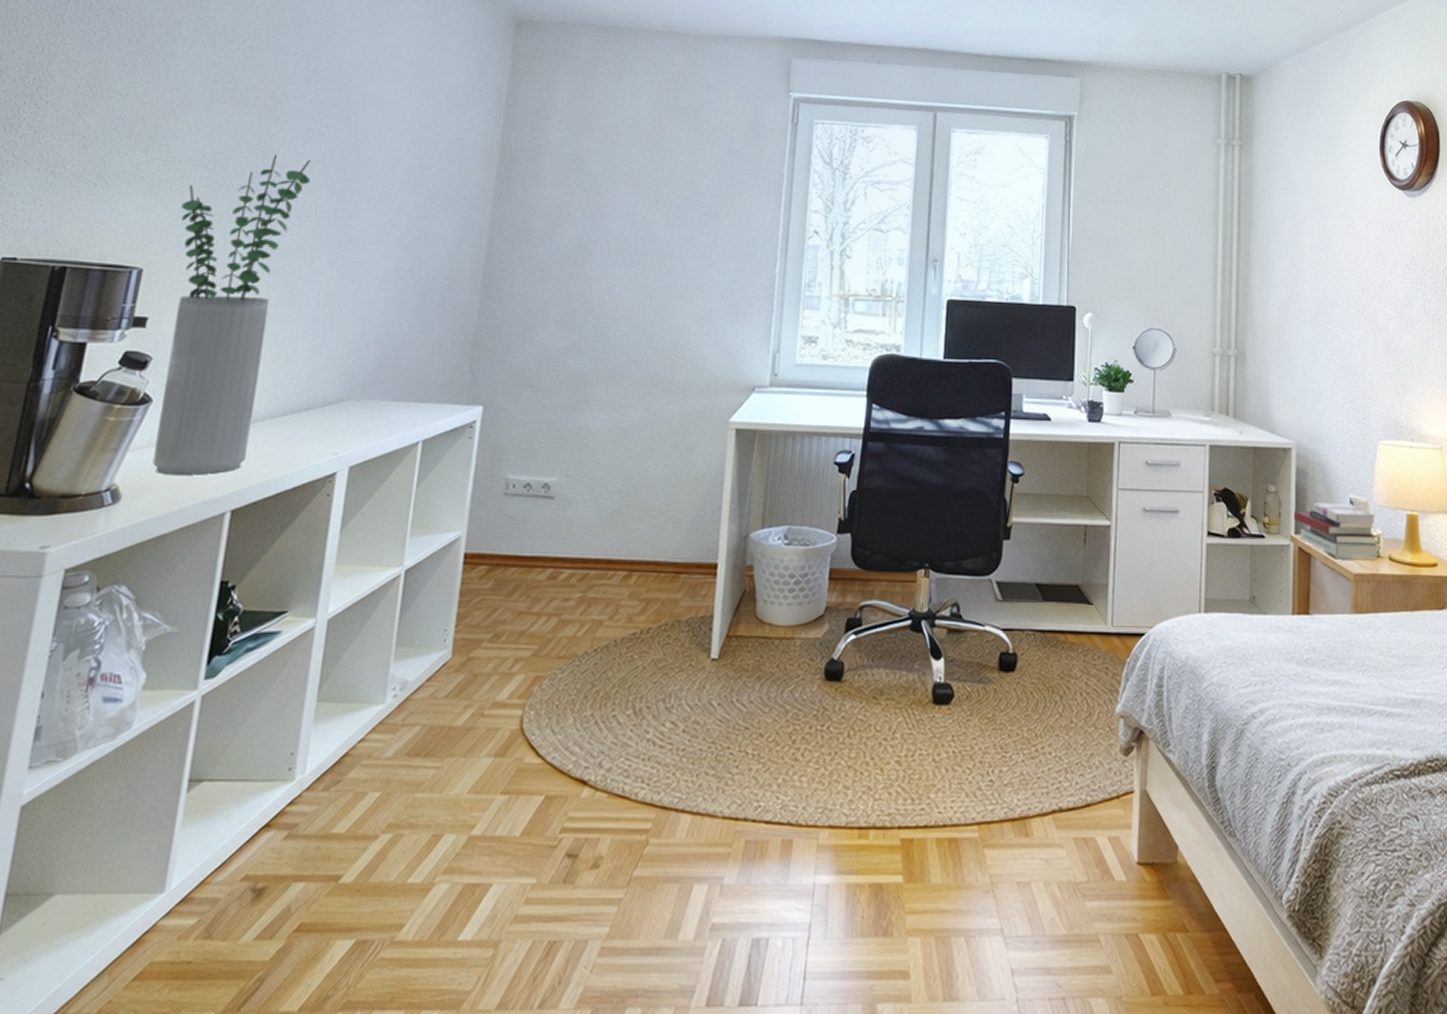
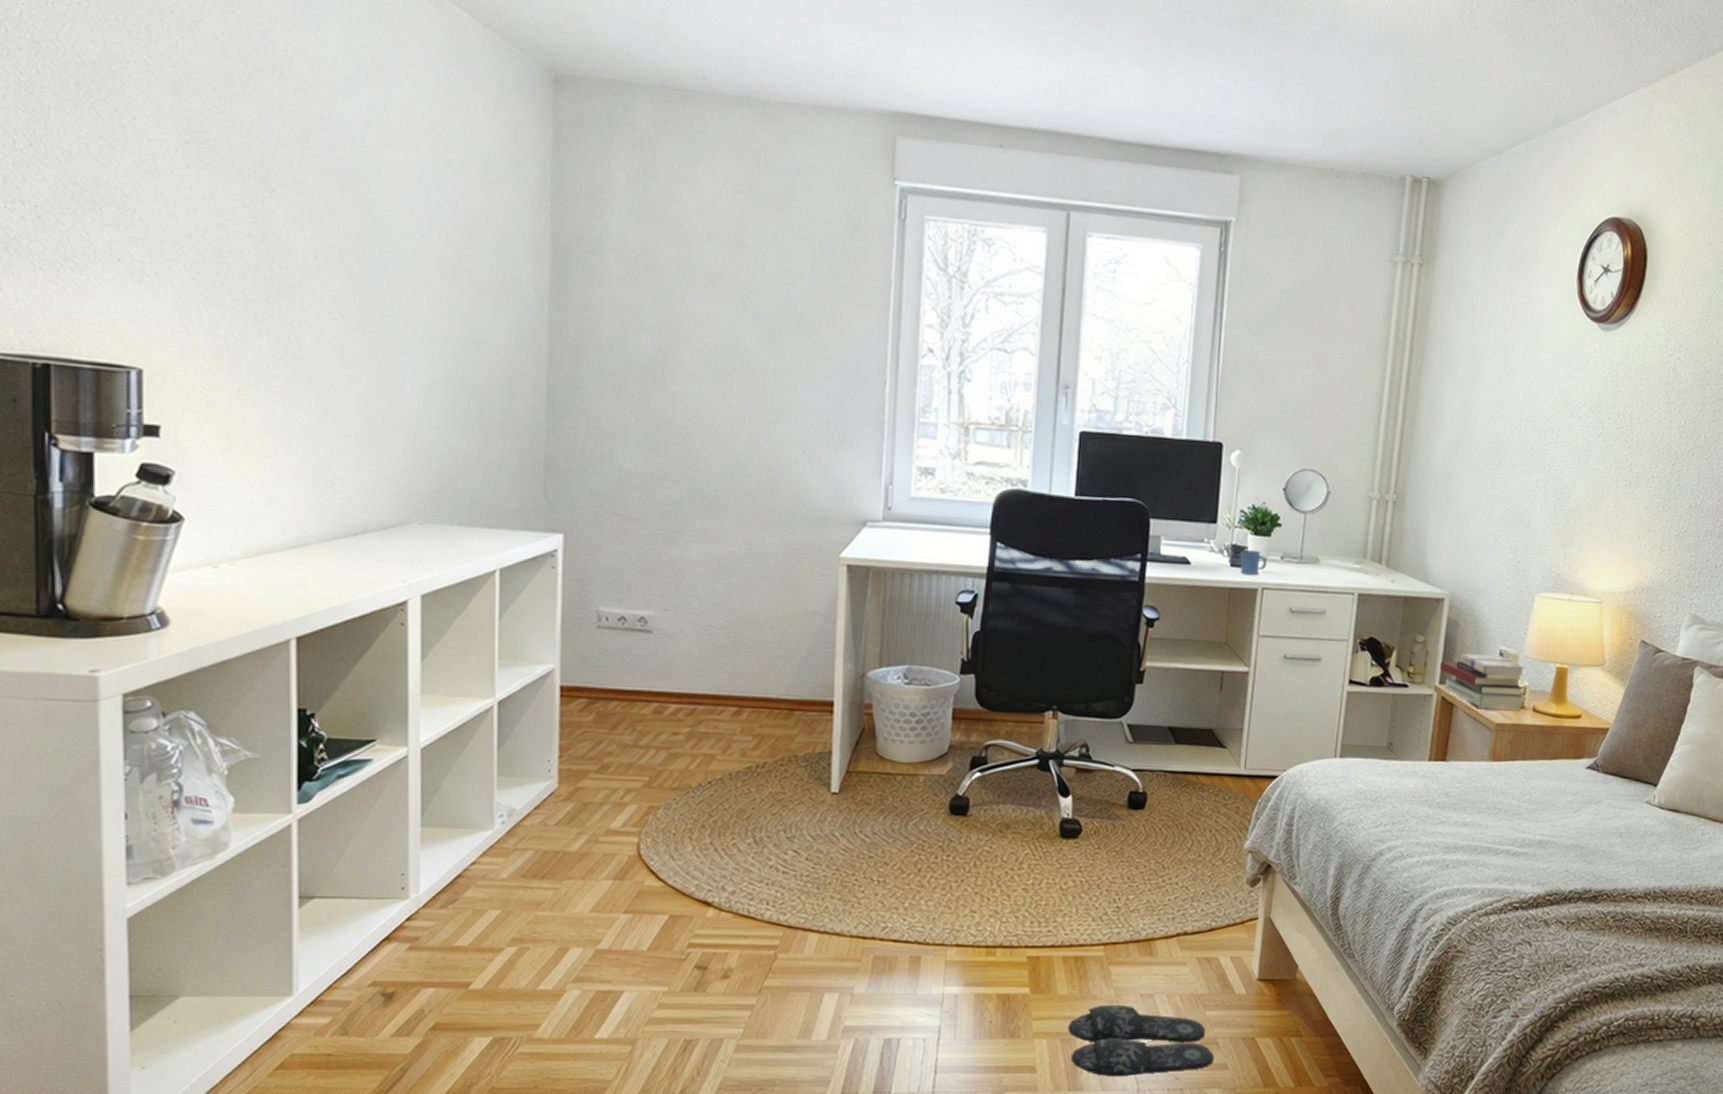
vase: present [152,154,311,475] -> none [174,235,325,600]
slippers: none [943,894,1097,982] -> present [1068,1004,1214,1076]
mug: none [1097,406,1122,431] -> present [1240,550,1268,576]

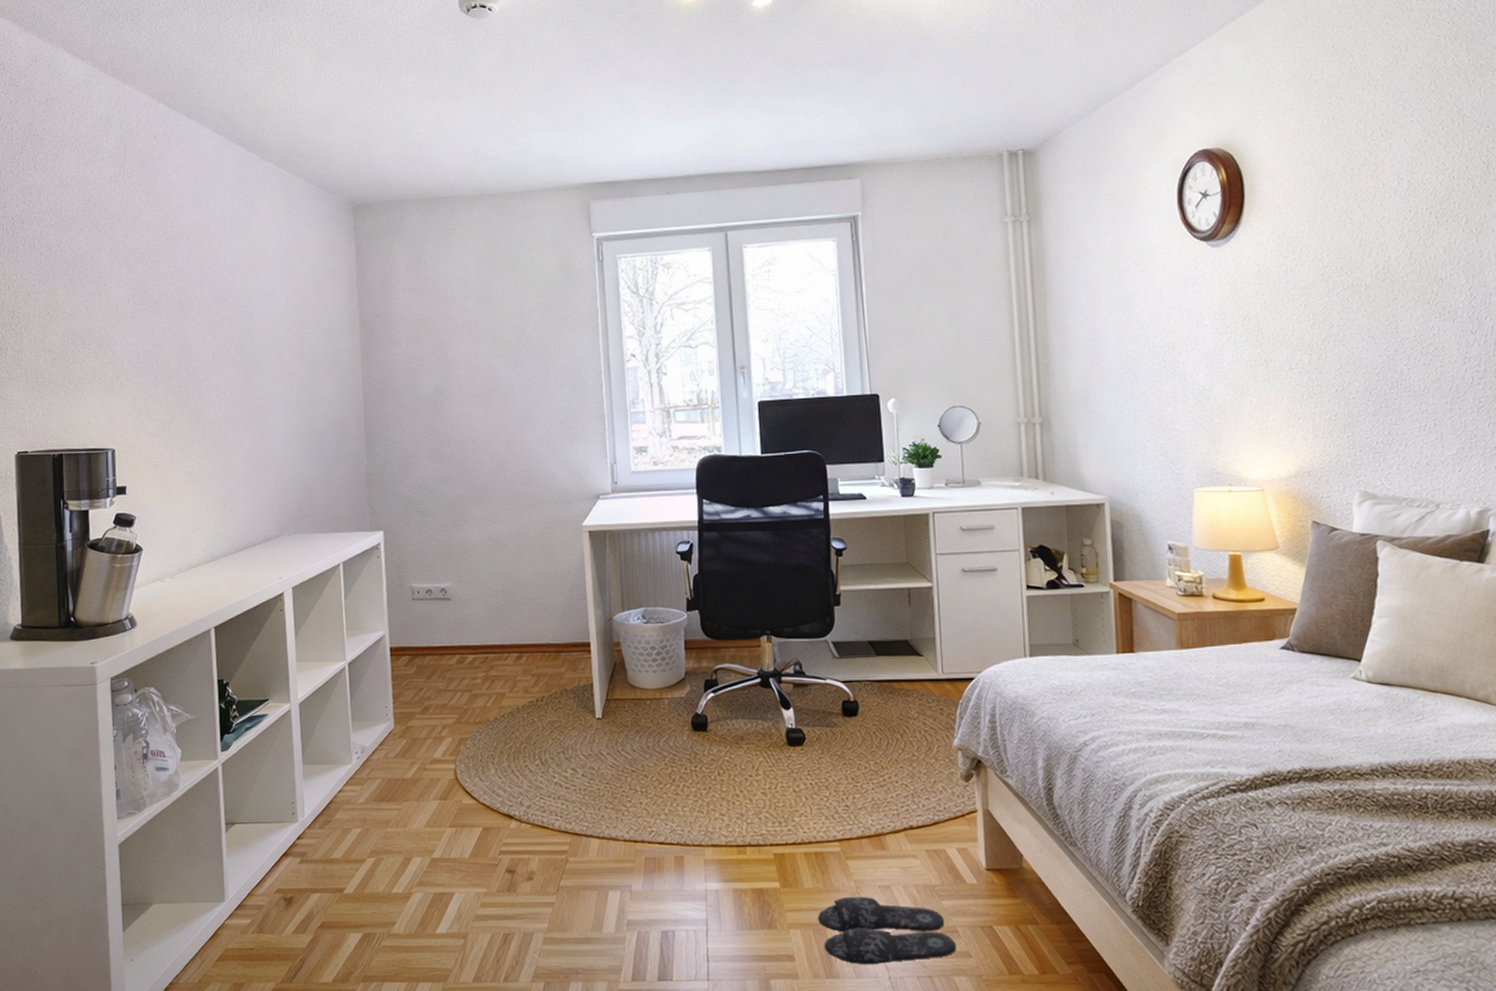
mug: present [1240,550,1268,576] -> none [909,481,934,503]
books: present [1440,654,1525,712] -> none [1112,550,1202,601]

